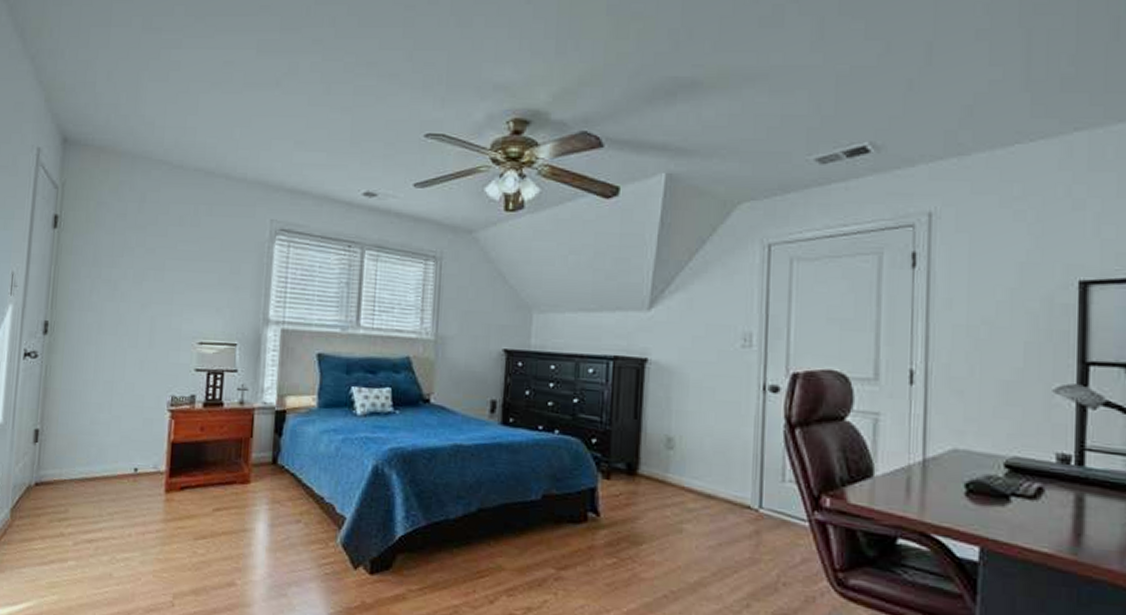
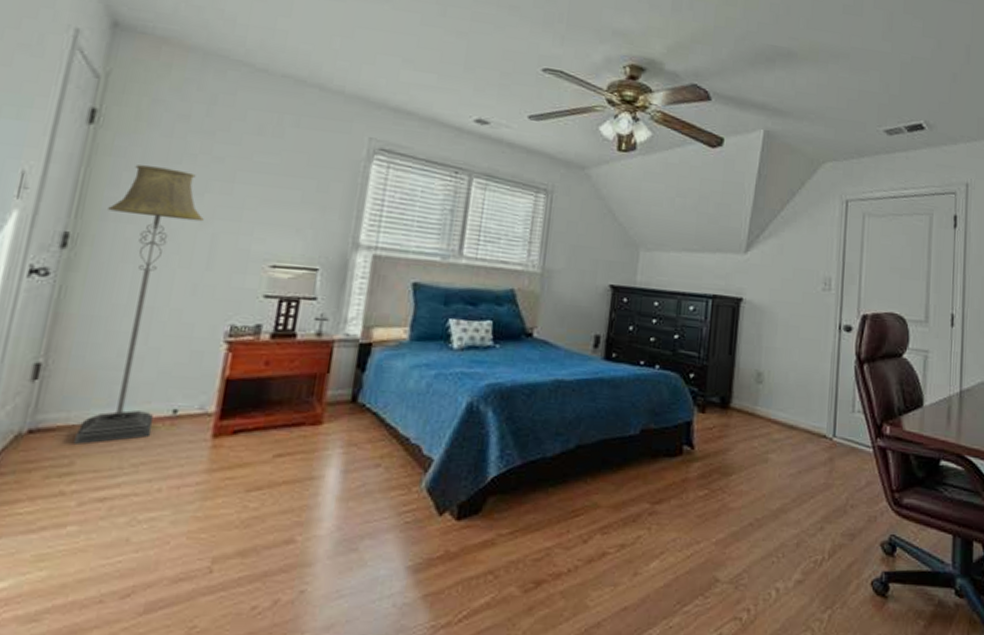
floor lamp: none [67,260,144,496] -> present [74,165,204,444]

